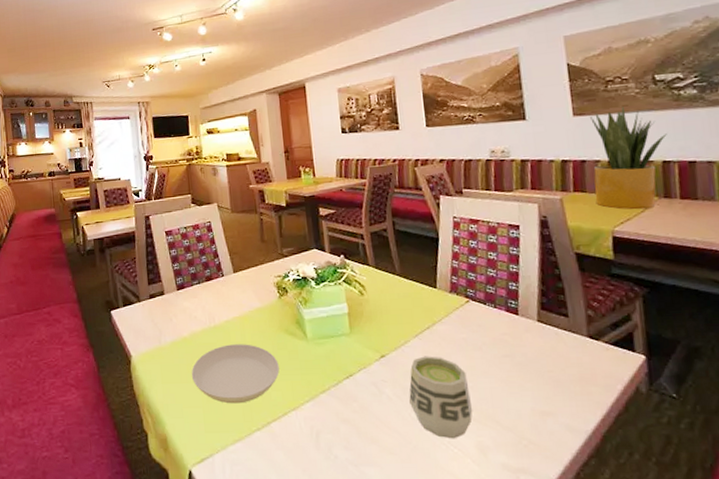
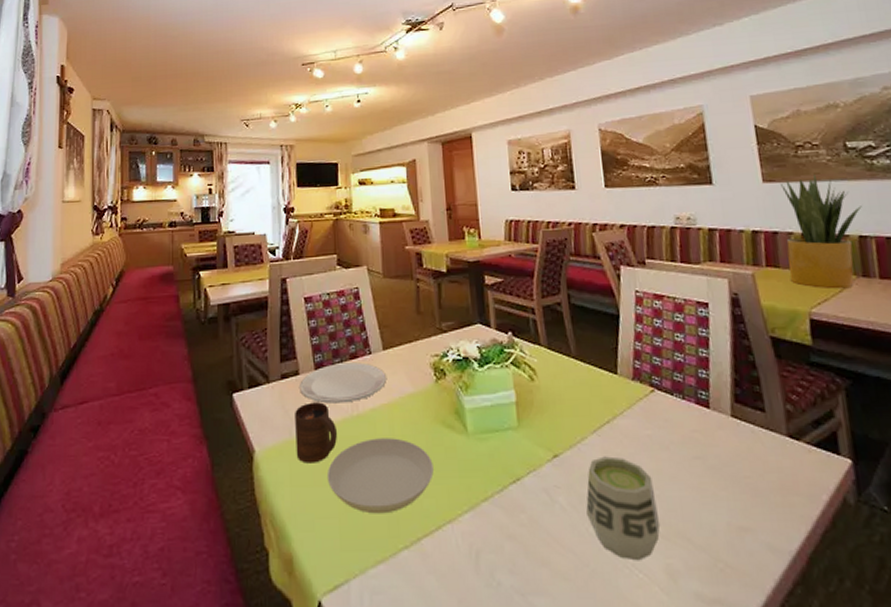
cup: none [162,316,199,365] -> present [295,402,338,464]
plate: none [165,283,238,317] -> present [300,362,387,403]

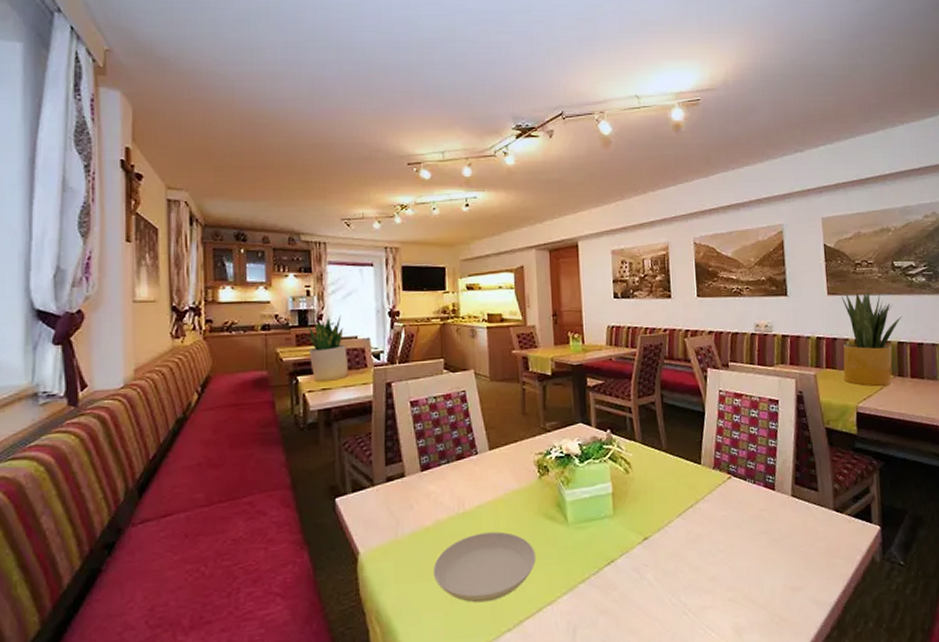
planter: none [208,212,246,278] -> present [306,315,348,383]
cup: present [295,402,338,464] -> none [401,502,444,561]
plate: present [300,362,387,403] -> none [406,462,493,503]
cup: present [586,456,661,561] -> none [670,536,731,623]

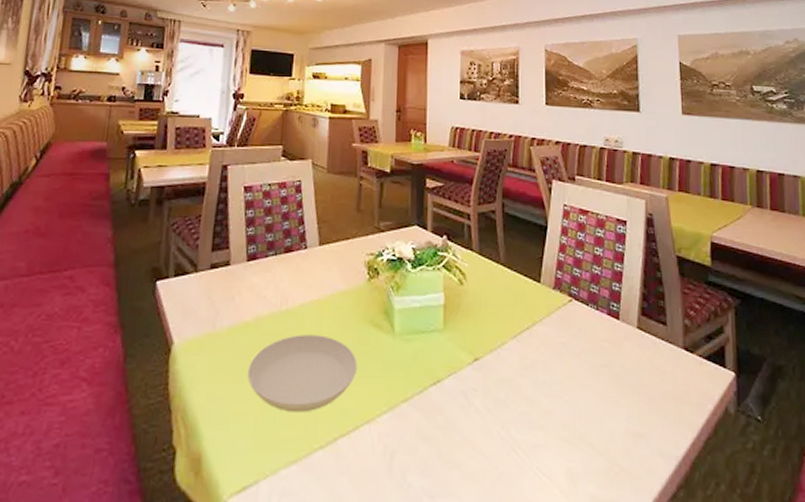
planter: present [306,315,348,383] -> none [150,92,188,159]
planter: present [840,289,902,387] -> none [696,112,761,217]

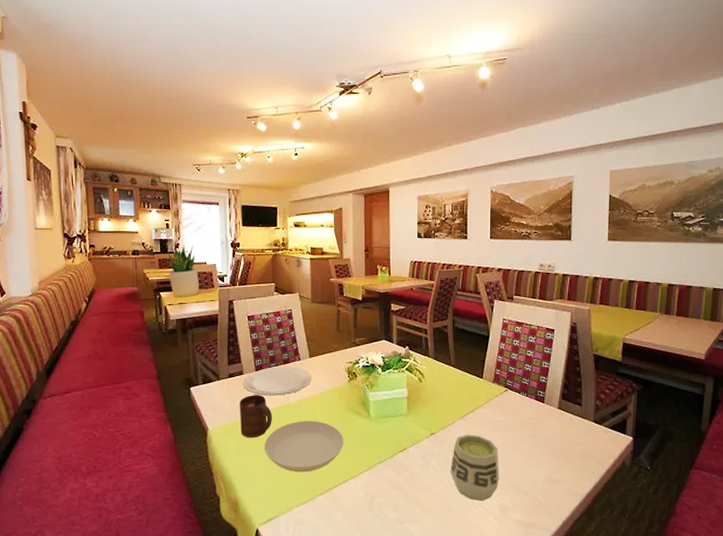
planter: none [150,92,188,159] -> present [166,244,199,298]
cup: none [217,295,264,358] -> present [240,395,273,438]
plate: none [229,256,320,297] -> present [244,366,312,396]
cup: none [500,361,566,464] -> present [451,434,500,501]

